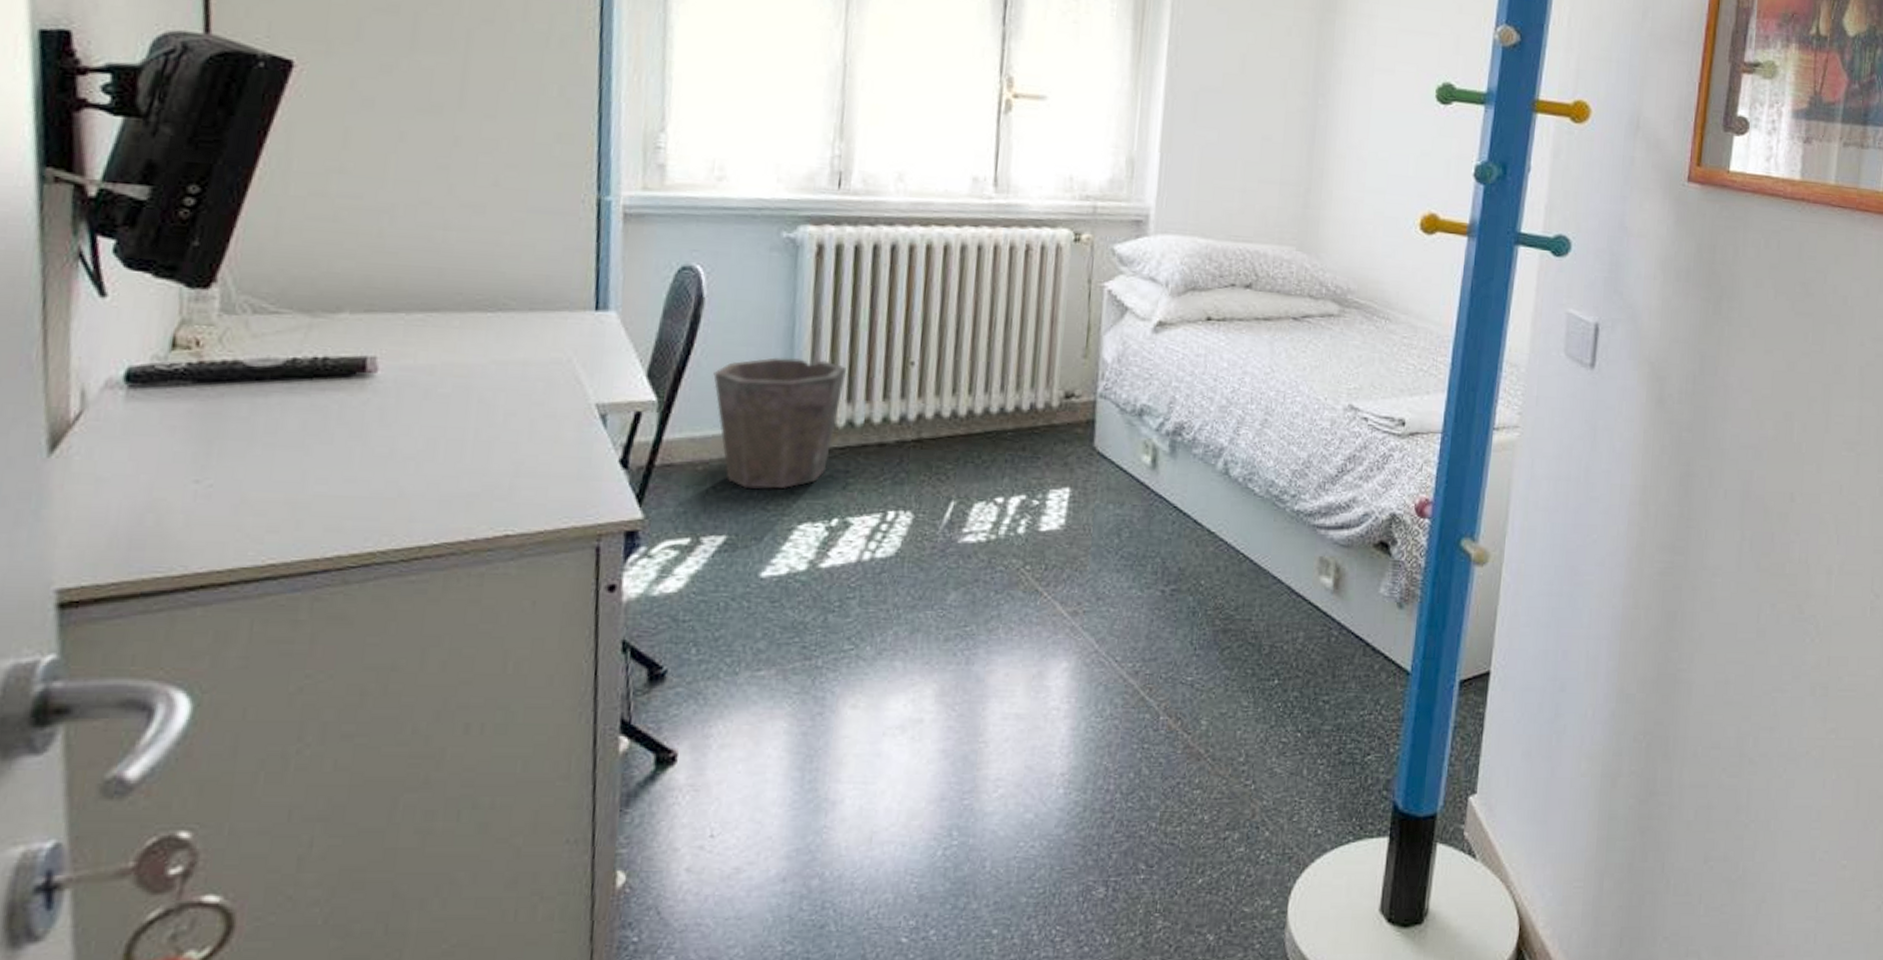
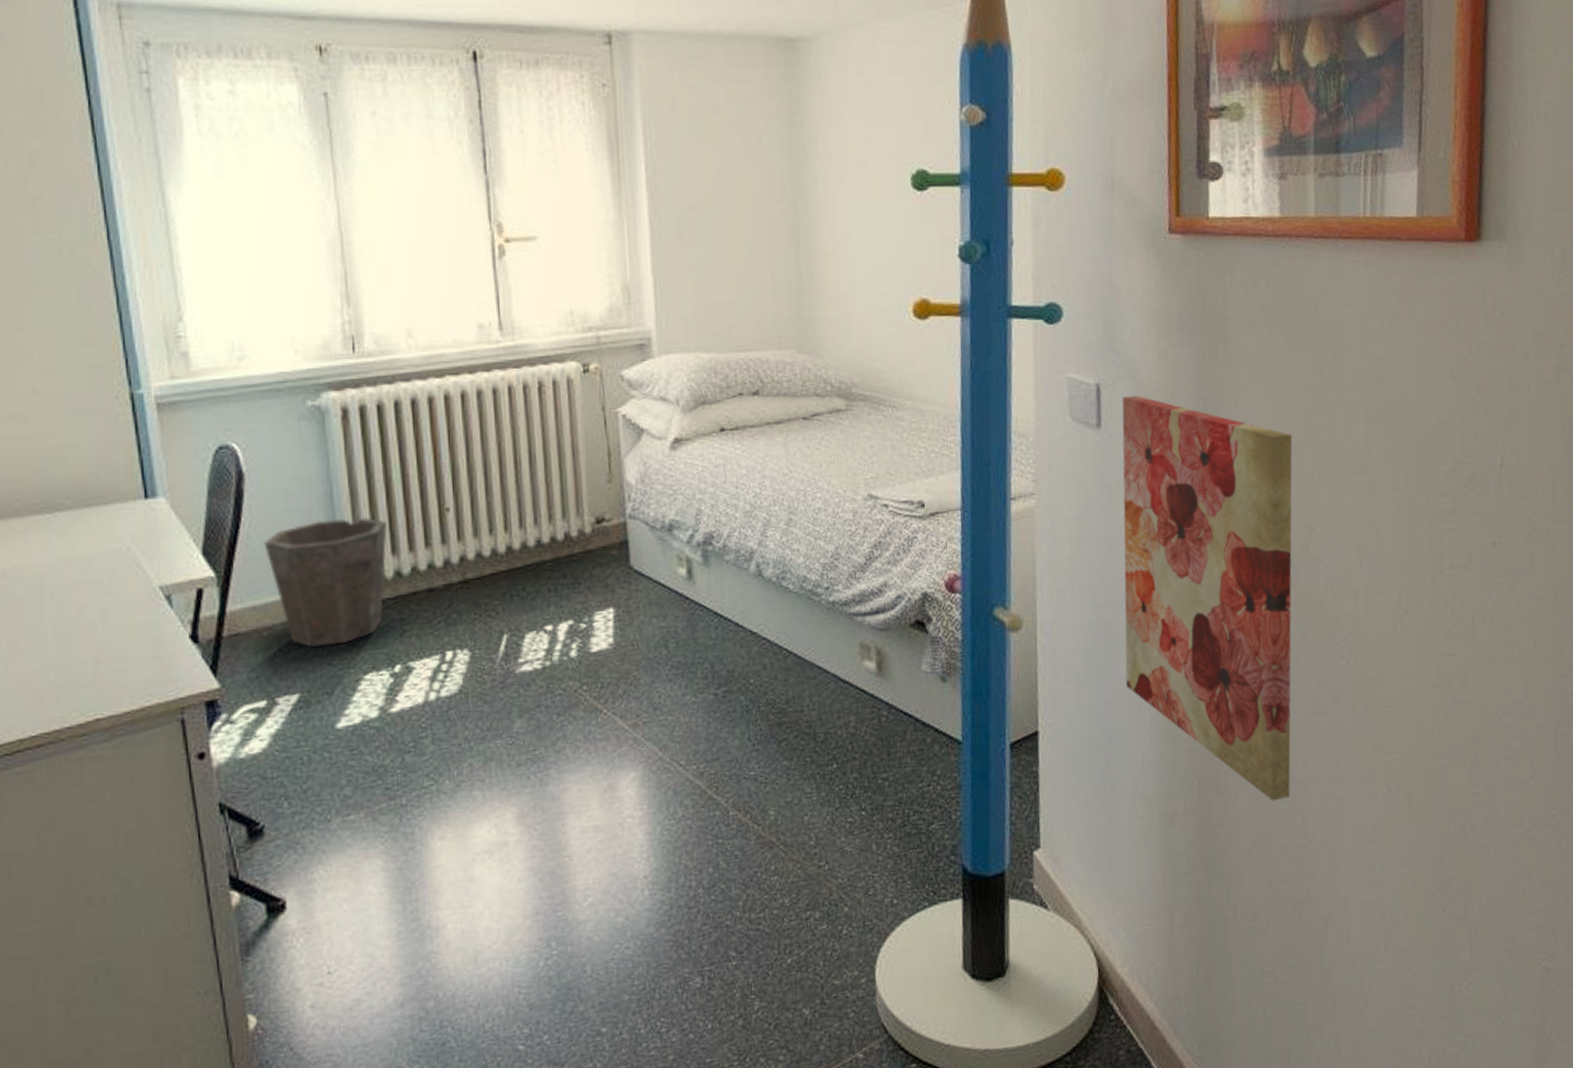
wall art: none [1586,339,1786,774] -> present [1122,395,1293,801]

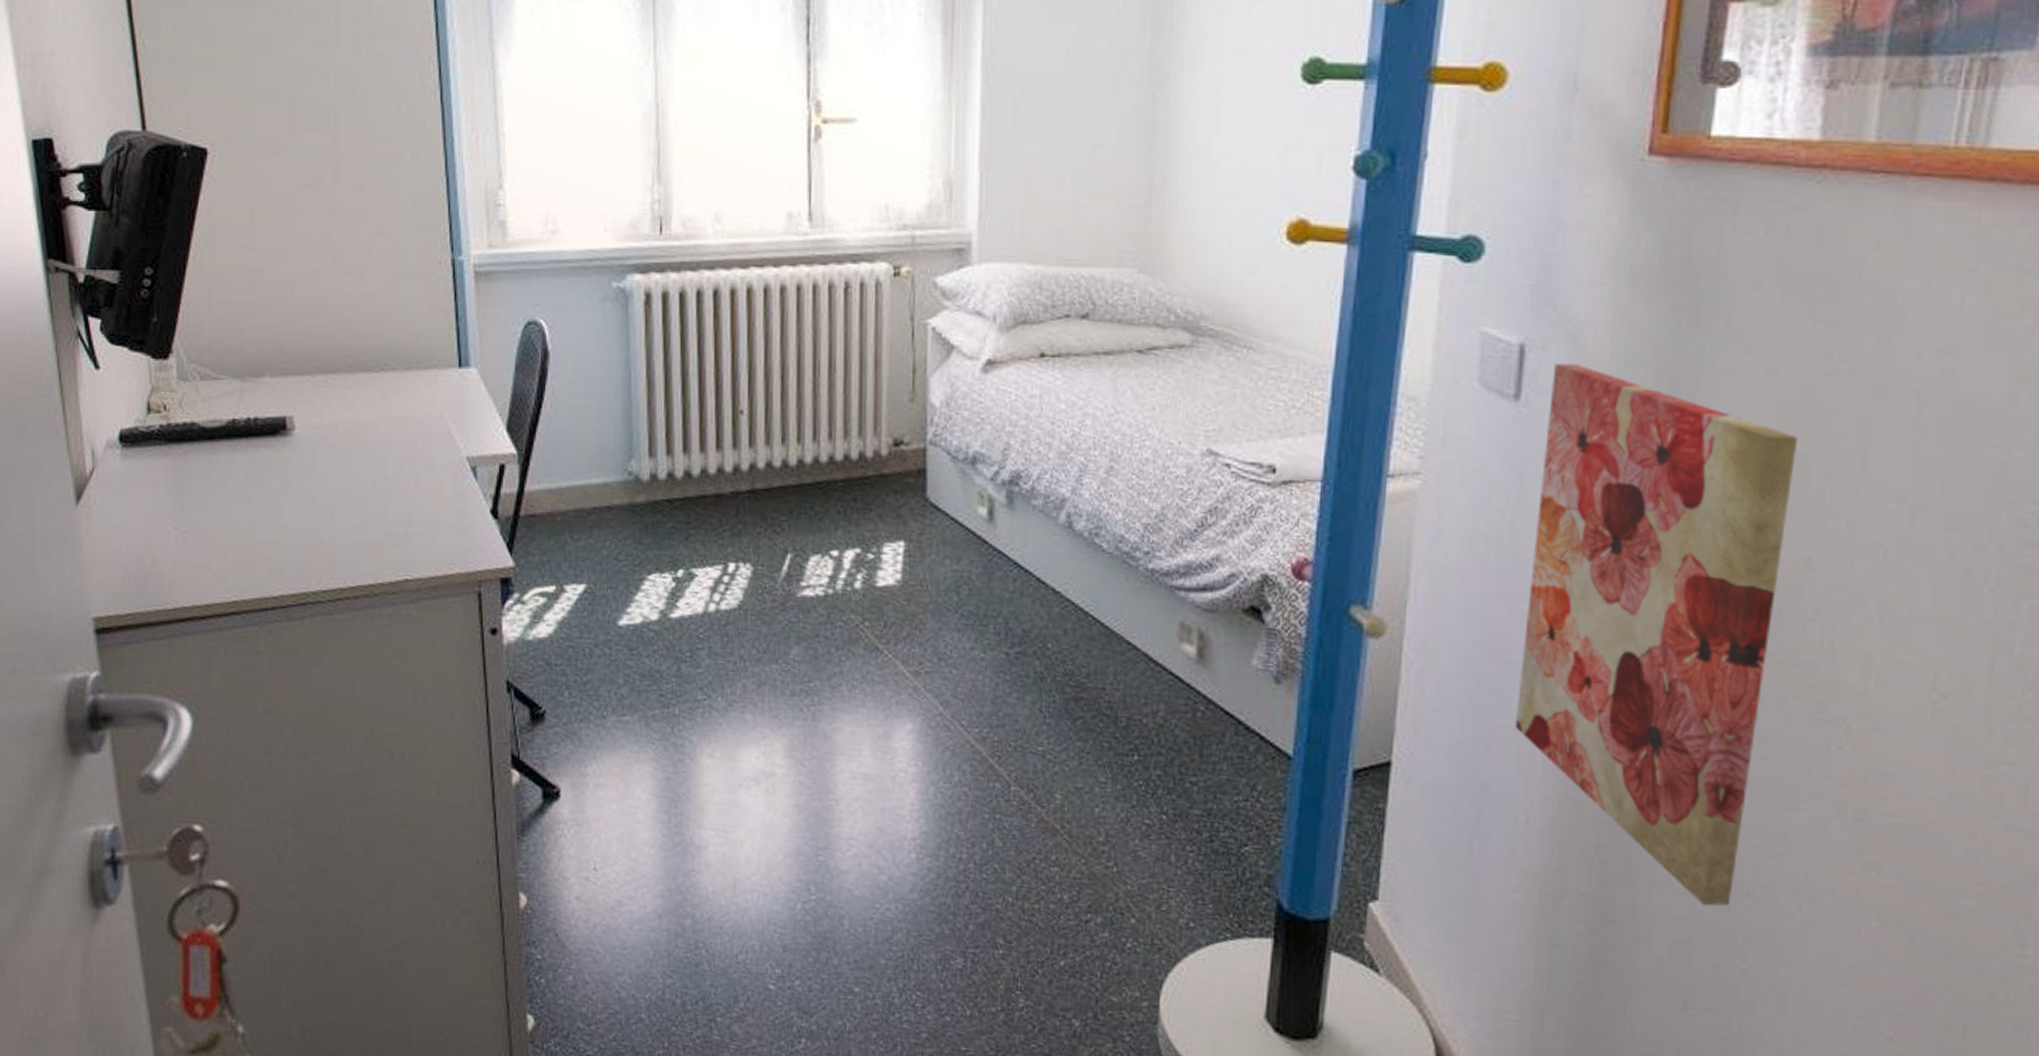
waste bin: present [264,517,388,647] -> none [563,409,682,540]

